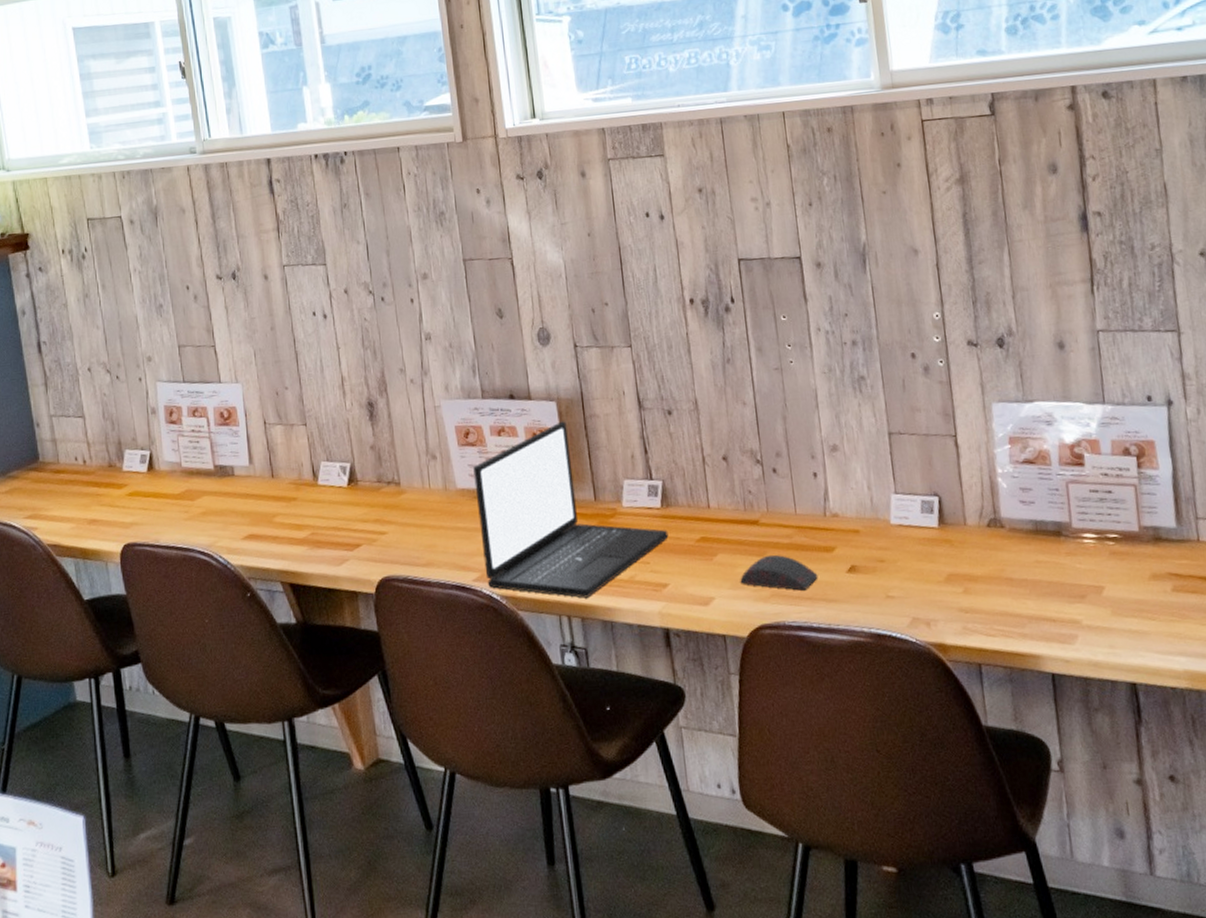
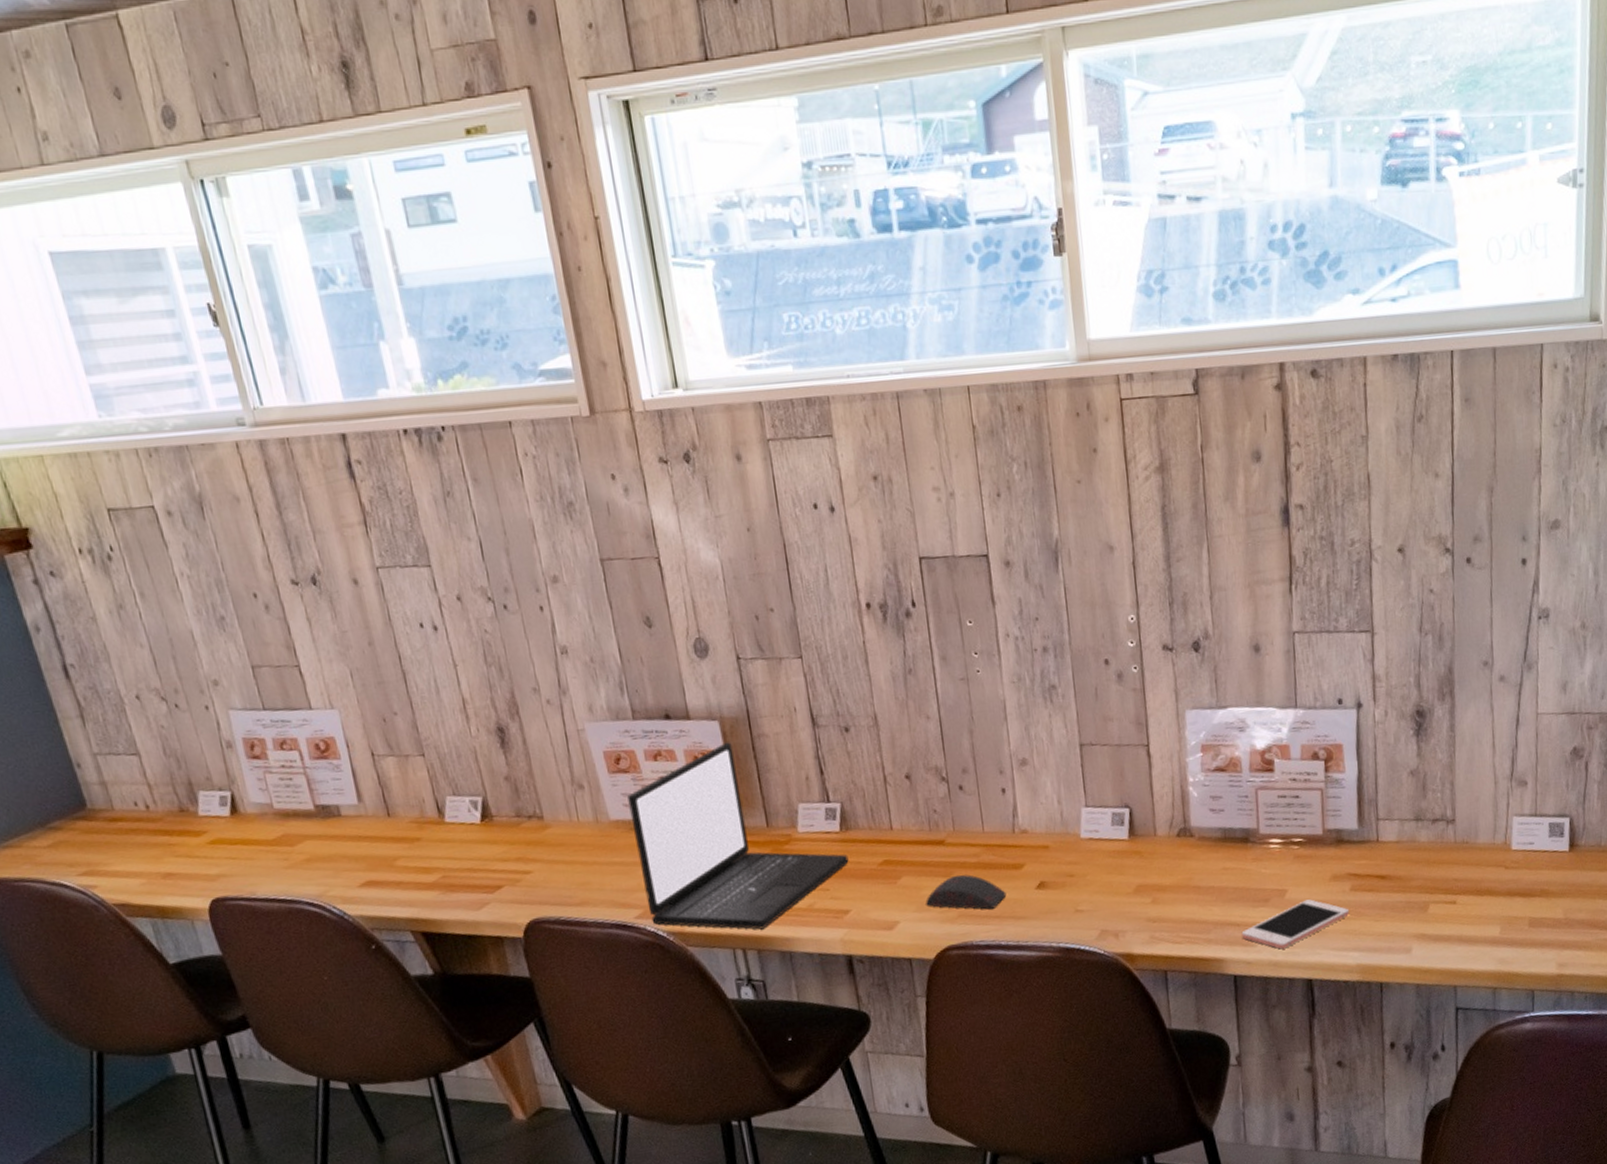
cell phone: none [1057,598,1173,649] -> present [1241,899,1350,950]

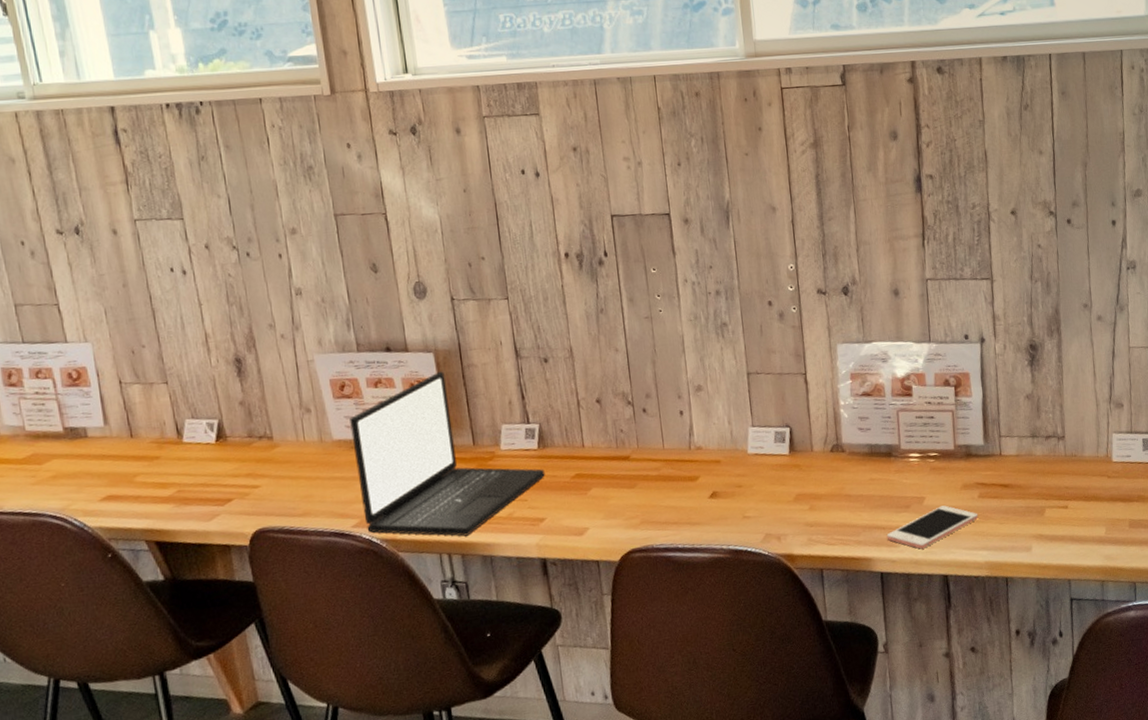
computer mouse: present [925,874,1007,910] -> none [612,486,683,517]

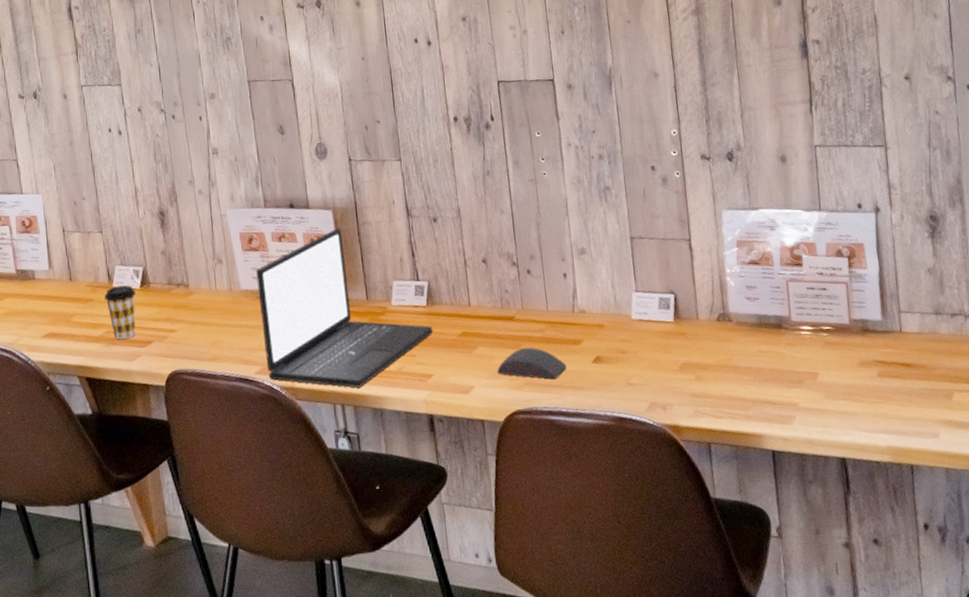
coffee cup: none [173,439,213,499] -> present [104,285,137,340]
computer mouse: none [612,486,683,517] -> present [497,347,567,379]
cell phone: present [886,505,979,549] -> none [778,383,878,428]

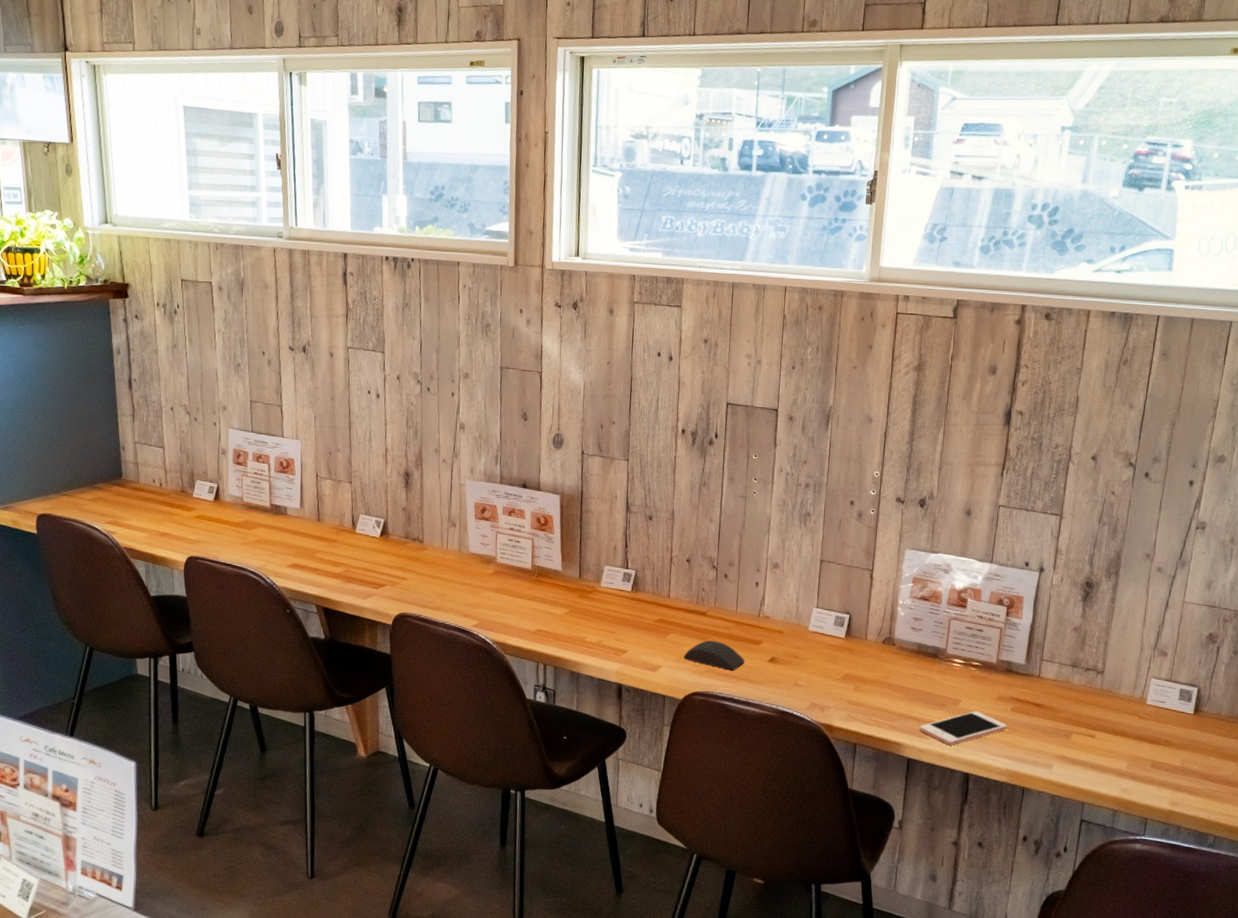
coffee cup: present [104,285,137,340] -> none [347,532,376,580]
laptop: present [256,228,433,388] -> none [483,511,634,652]
cell phone: none [778,383,878,428] -> present [919,711,1008,746]

